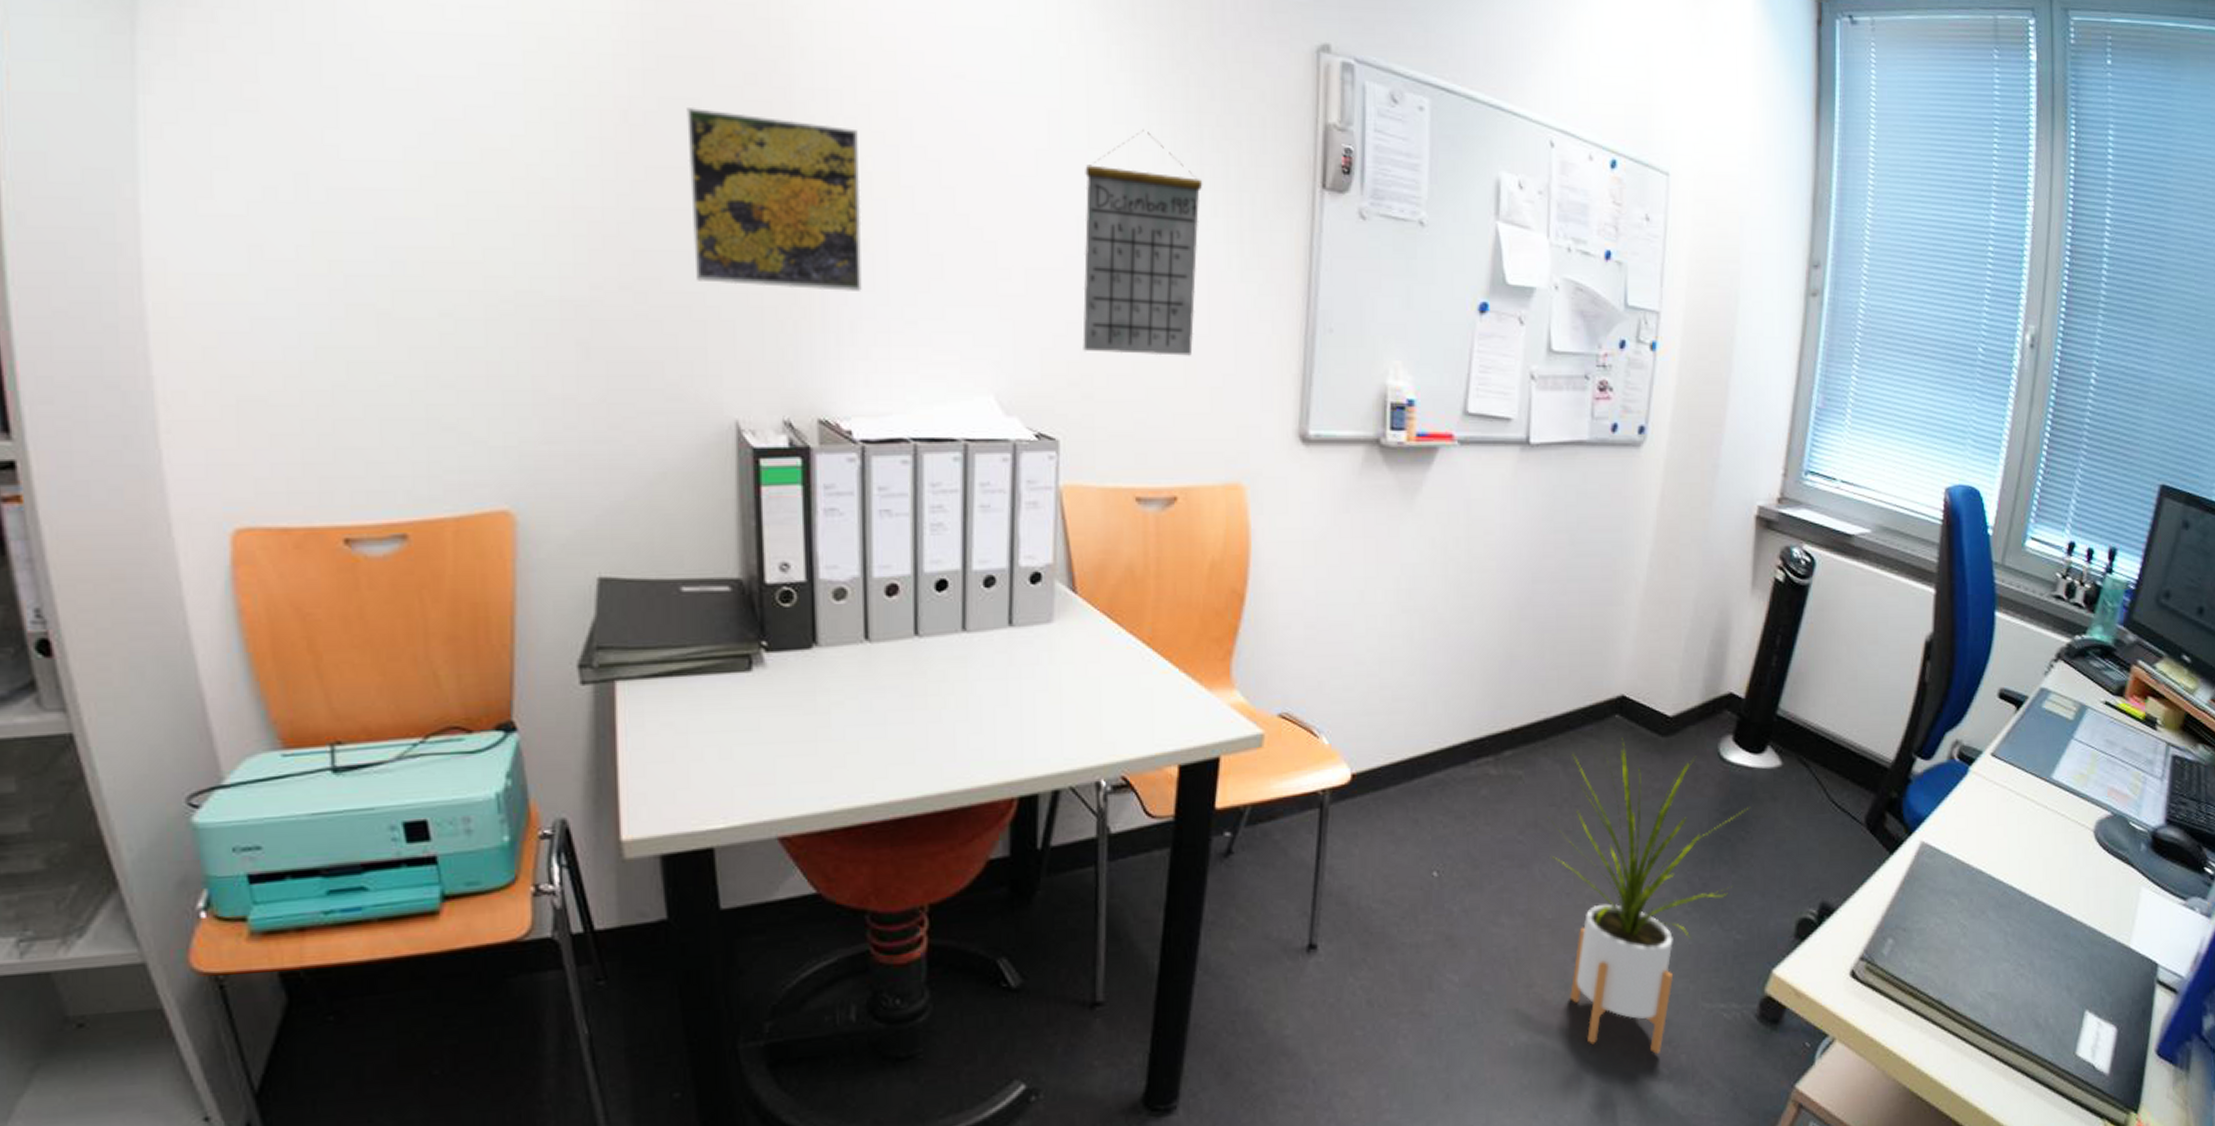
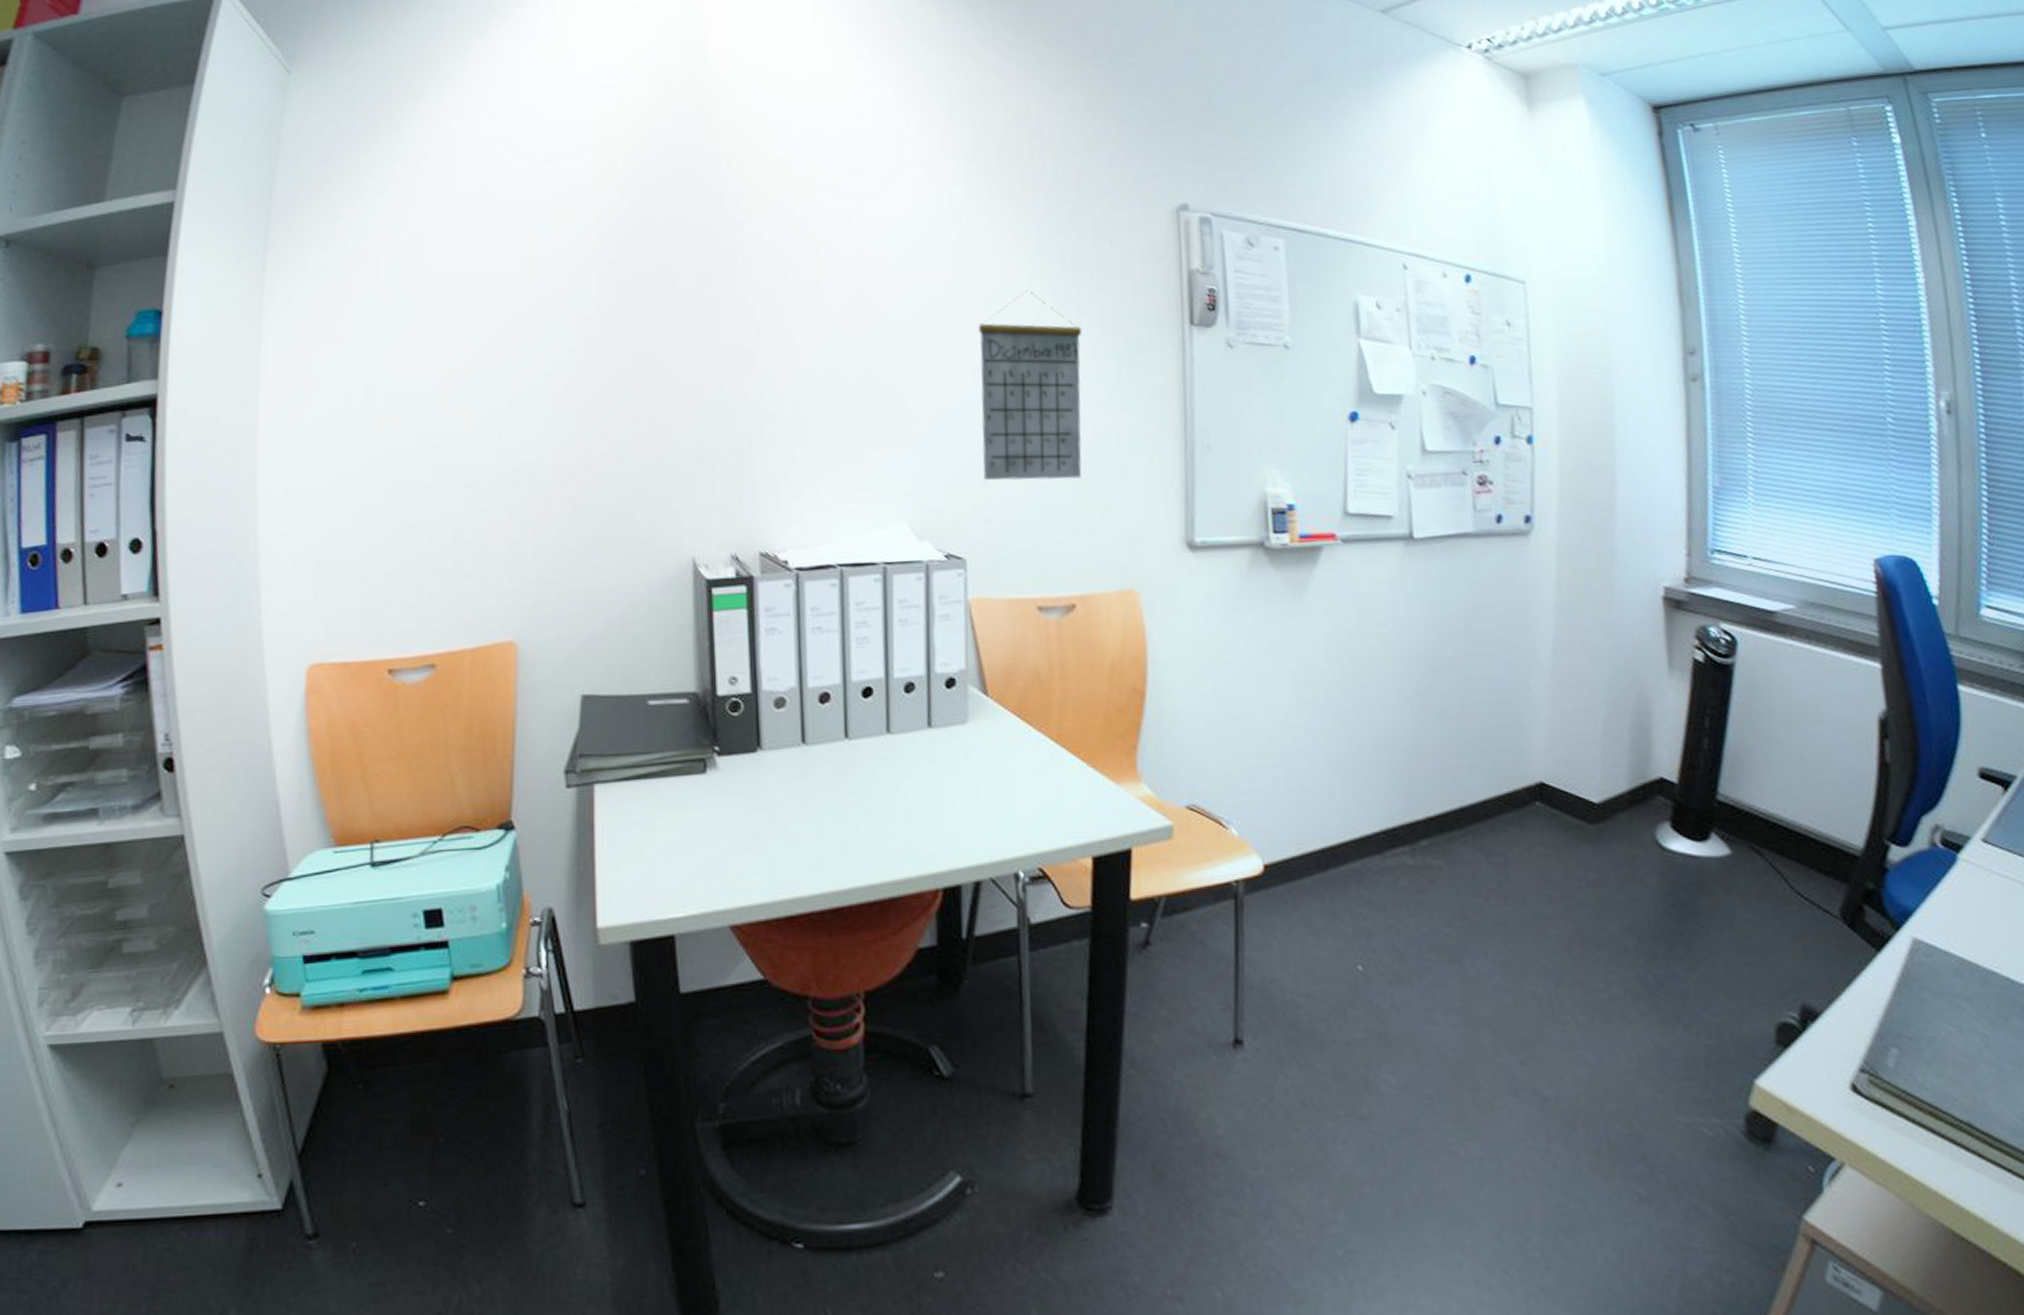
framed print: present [687,108,862,291] -> none [654,308,794,446]
house plant: present [1547,738,1751,1054] -> none [1474,826,1702,1172]

